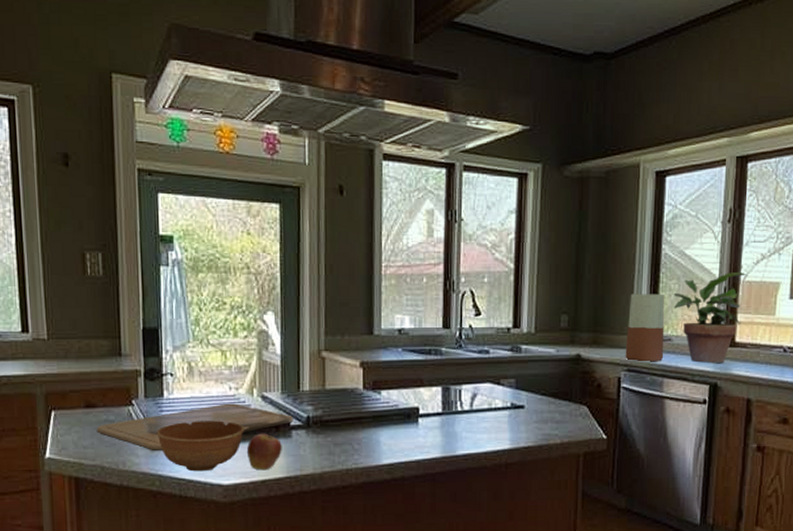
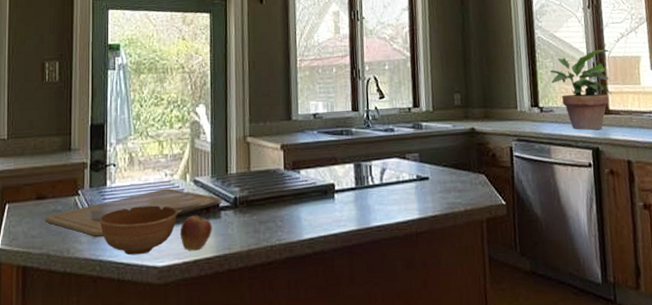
vase: present [625,294,665,362] -> none [512,71,548,132]

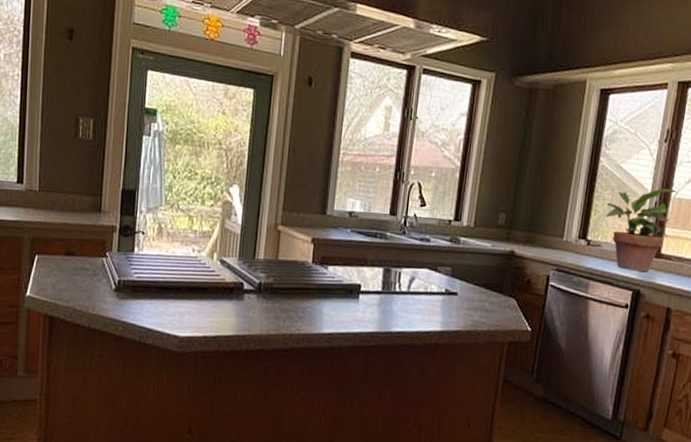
chopping board: present [45,188,222,237] -> none [72,263,247,300]
bowl: present [99,205,178,255] -> none [124,276,202,323]
fruit: present [179,212,212,251] -> none [202,292,234,327]

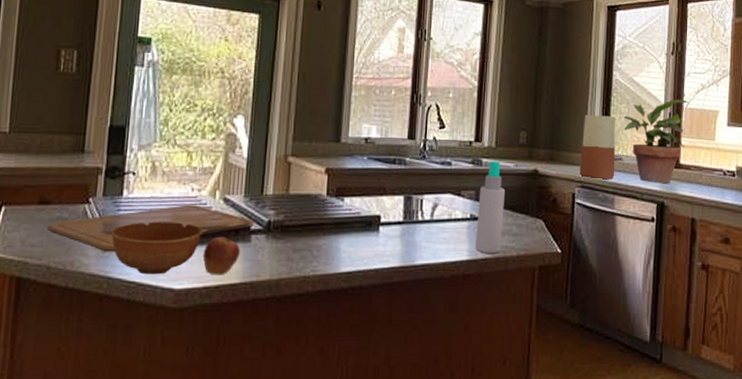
chopping board: none [72,263,247,300] -> present [47,205,254,251]
bowl: none [124,276,202,323] -> present [111,221,203,275]
fruit: none [202,292,234,327] -> present [202,234,240,275]
spray bottle: none [448,240,481,327] -> present [476,161,506,253]
vase: none [555,200,598,265] -> present [579,115,616,180]

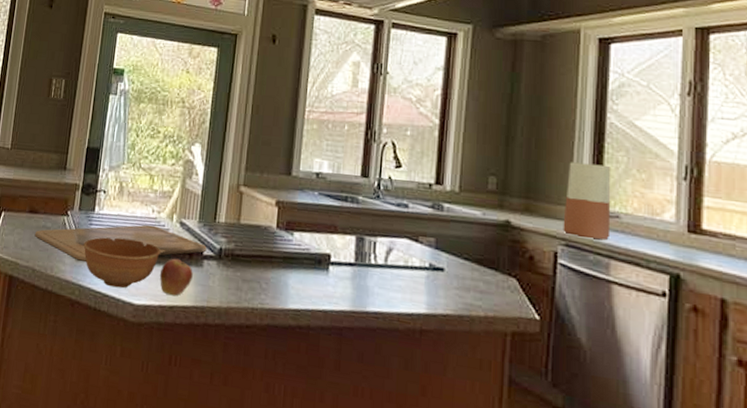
spray bottle: present [476,161,506,253] -> none [435,207,471,311]
potted plant: present [623,100,689,184] -> none [621,150,713,252]

